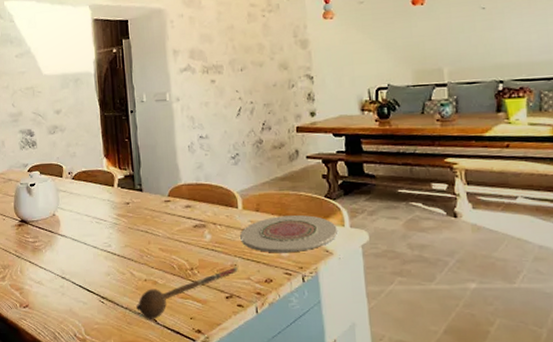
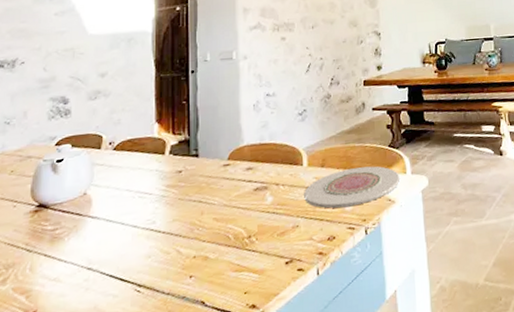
spoon: present [136,267,238,319] -> none [181,228,300,303]

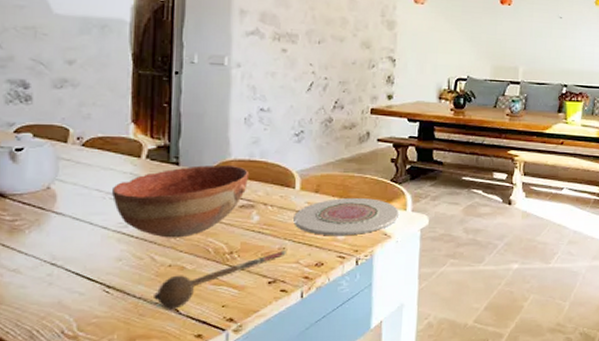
bowl: none [139,150,261,230] -> present [111,164,250,238]
spoon: none [181,228,300,303] -> present [154,250,286,309]

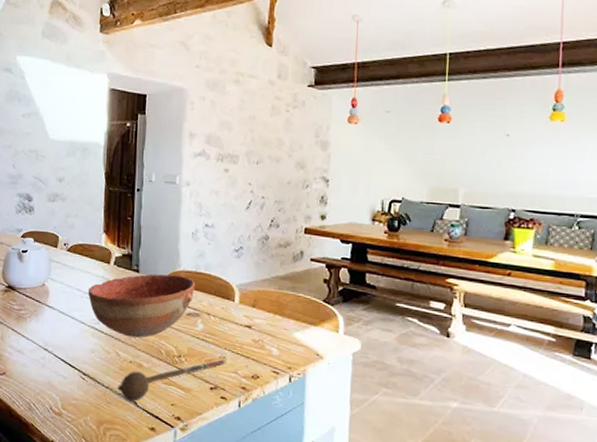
plate: present [293,198,399,236] -> none [233,314,331,352]

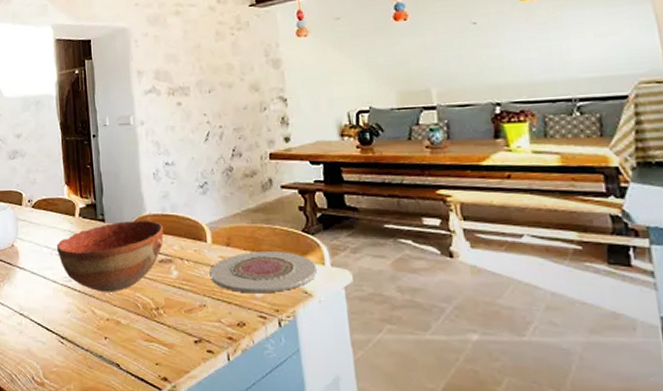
spoon: present [118,359,226,402] -> none [98,308,207,364]
plate: none [233,314,331,352] -> present [209,251,317,294]

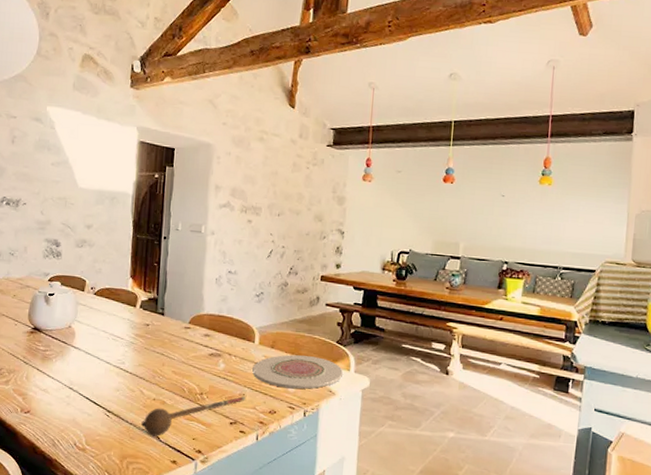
bowl: present [56,219,164,292] -> none [113,317,218,377]
spoon: none [98,308,207,364] -> present [141,396,246,437]

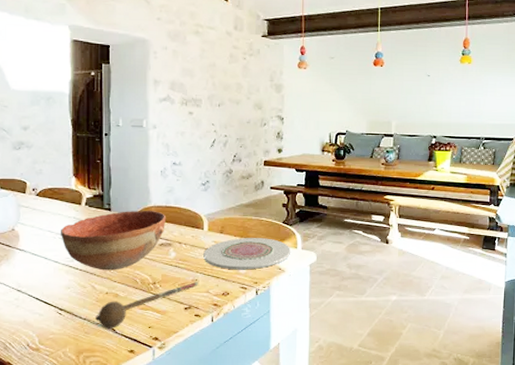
bowl: none [113,317,218,377] -> present [60,210,167,271]

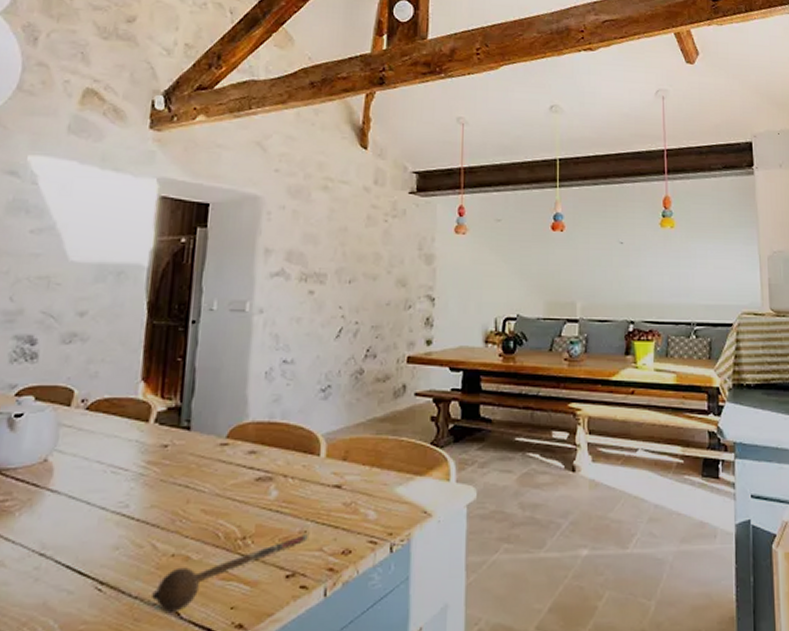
bowl: present [60,210,167,271] -> none [113,428,269,520]
plate: present [203,238,290,270] -> none [317,466,440,515]

